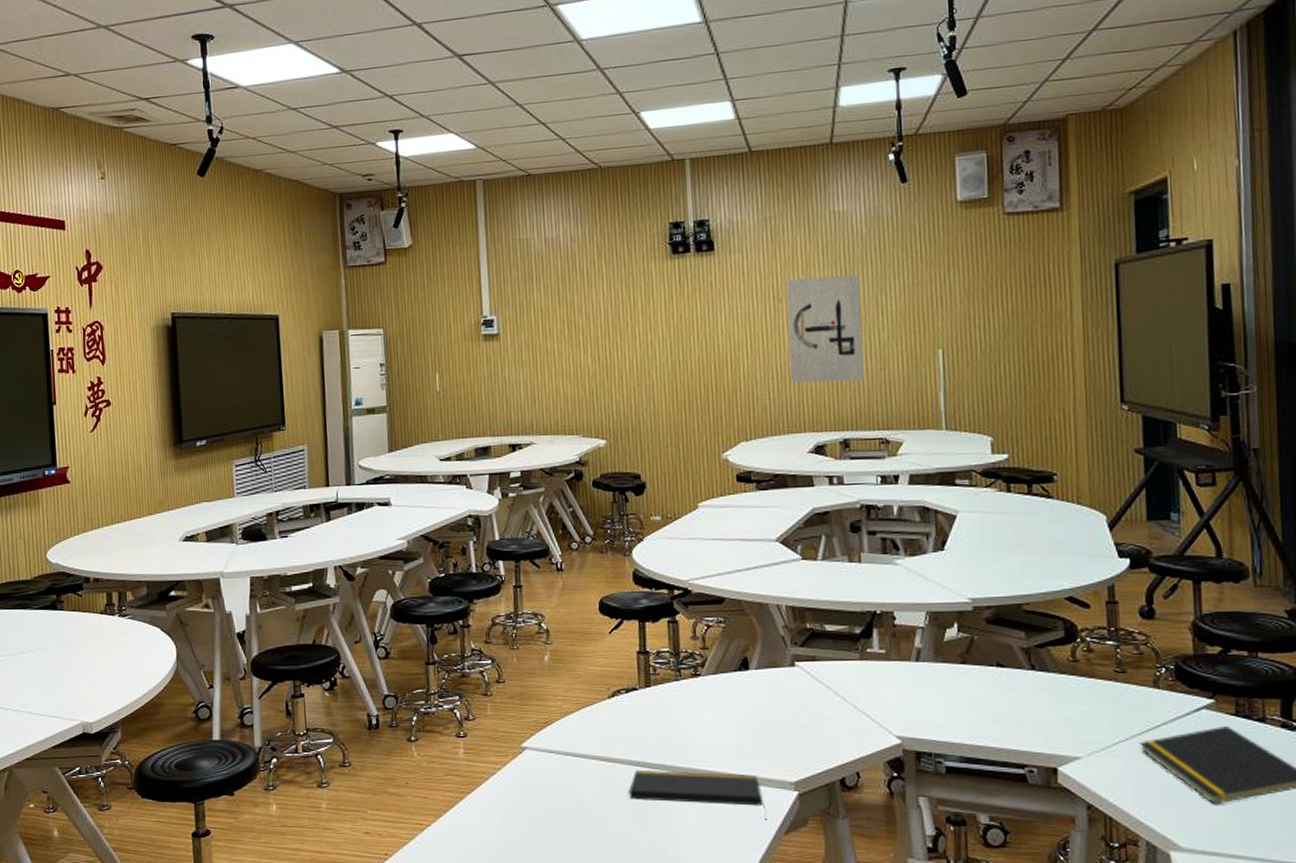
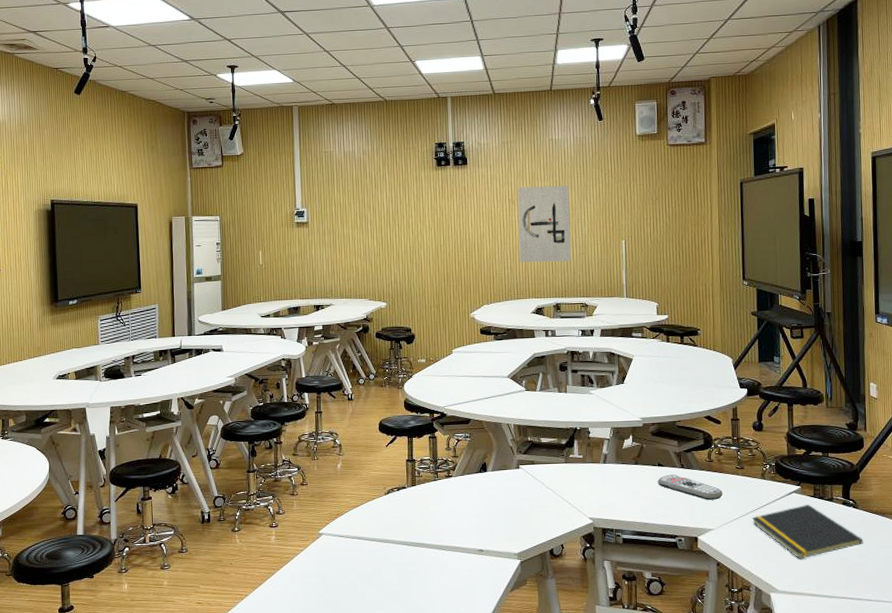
notepad: present [629,769,766,820] -> none [399,547,497,582]
remote control: none [996,678,1094,716] -> present [657,474,722,500]

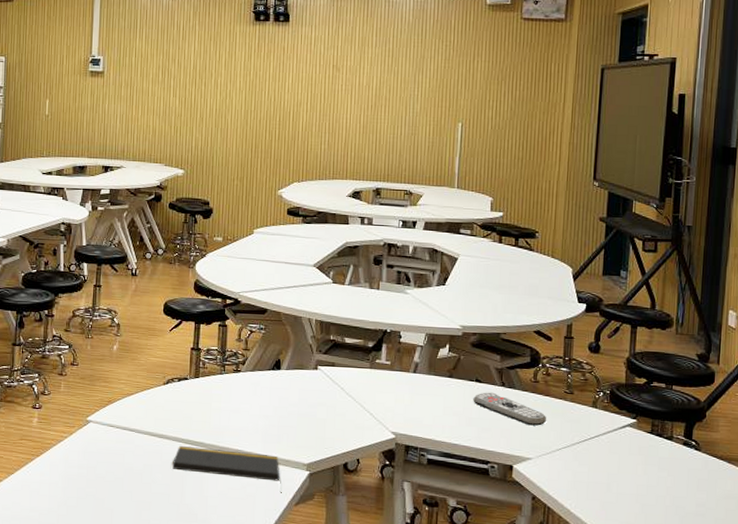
notepad: none [399,547,497,582] -> present [172,445,281,493]
wall art: present [517,185,571,263] -> none [339,53,403,142]
notepad: present [751,505,863,559] -> none [576,441,703,502]

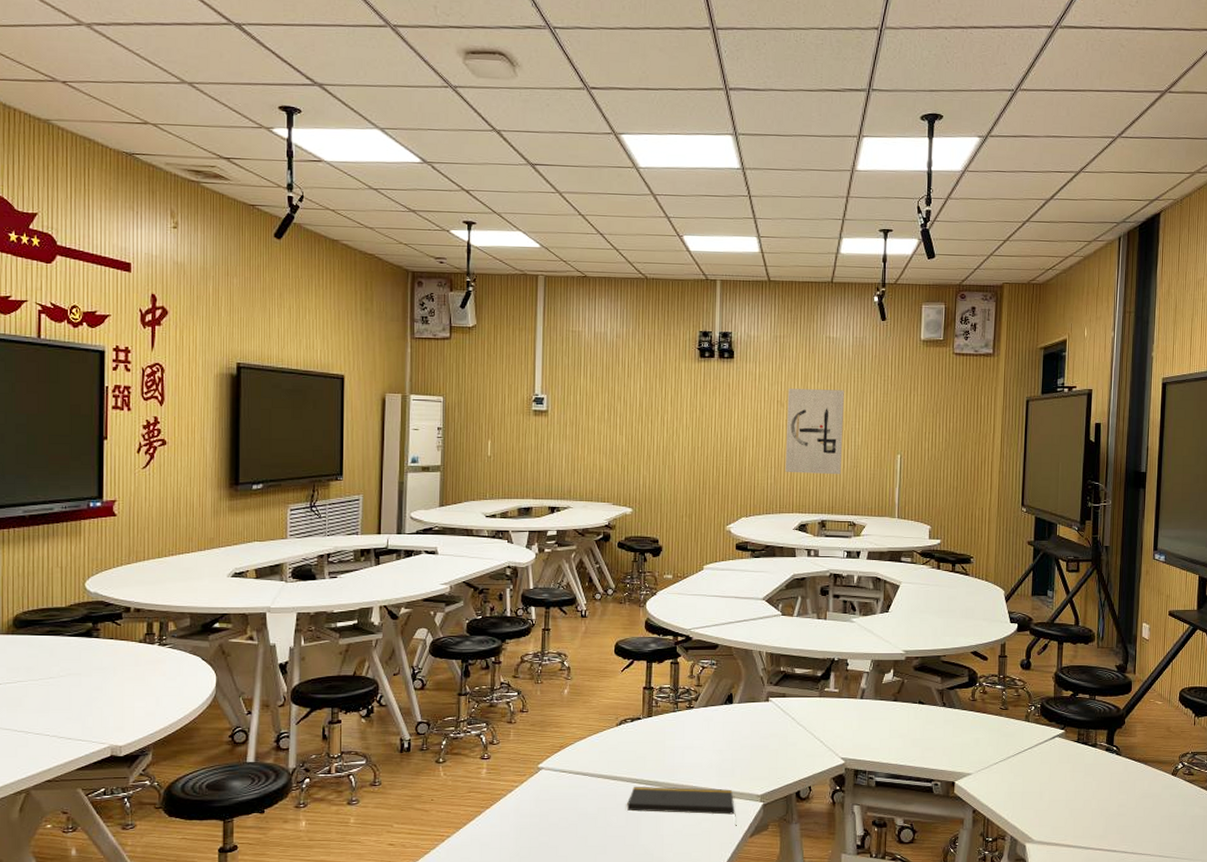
wall art: none [339,53,403,142] -> present [785,389,844,475]
remote control: present [473,392,546,426] -> none [917,713,984,742]

